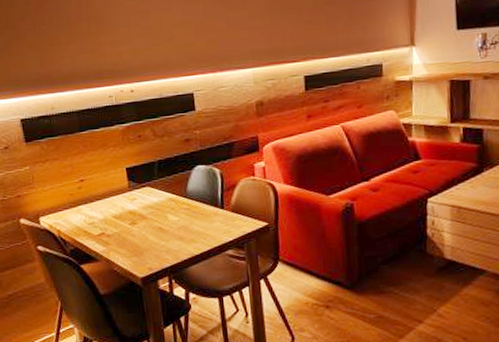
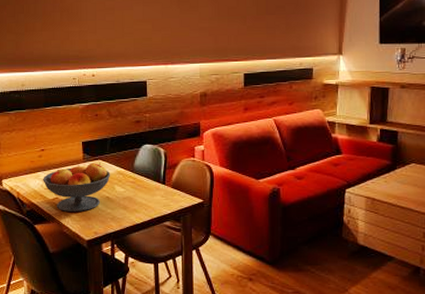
fruit bowl: none [84,190,162,248] -> present [42,163,111,213]

